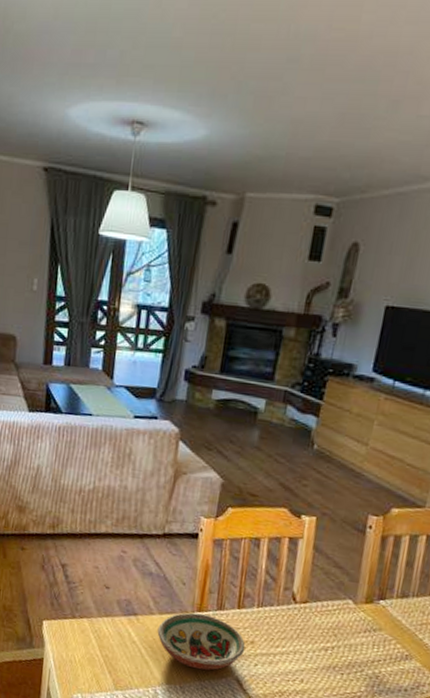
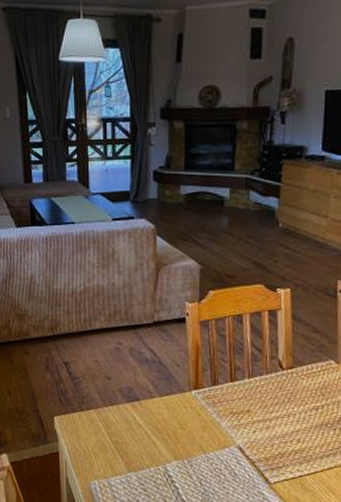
decorative bowl: present [157,612,246,671] -> none [160,391,243,443]

